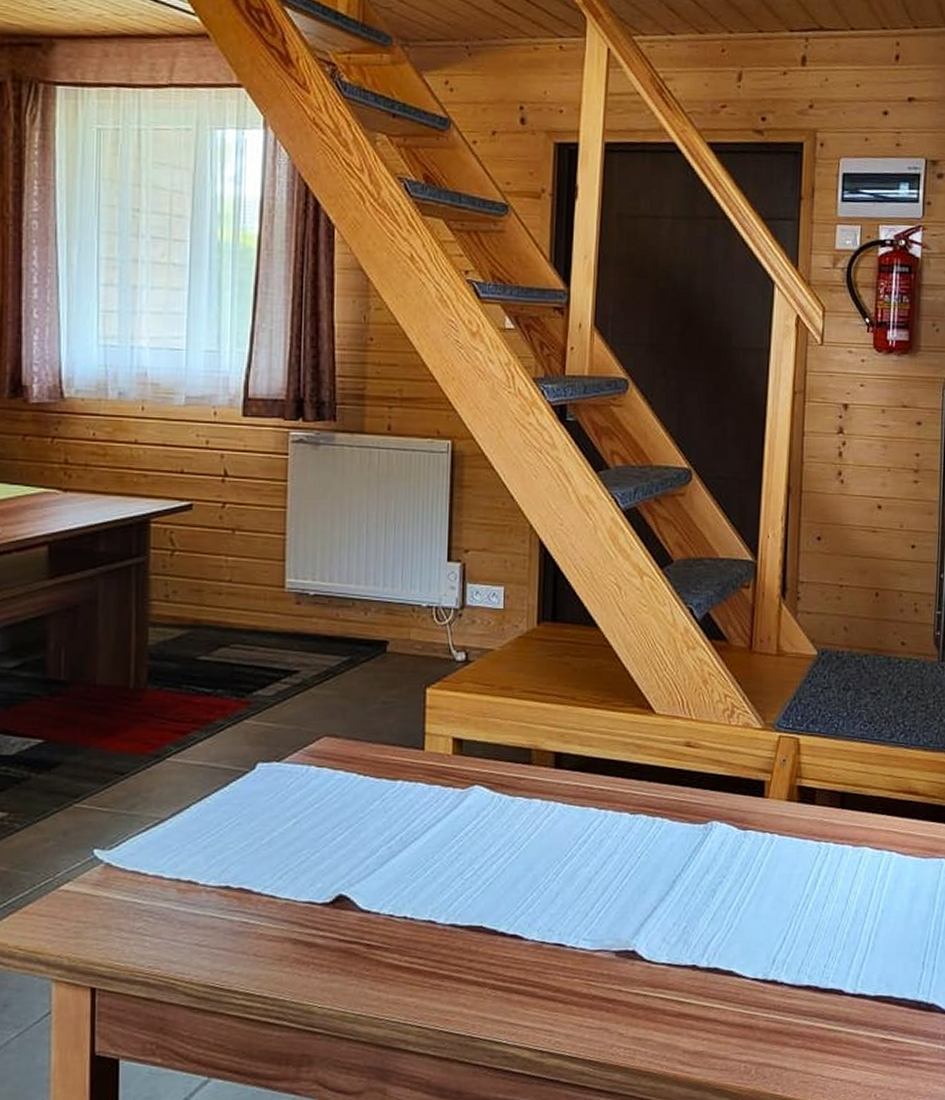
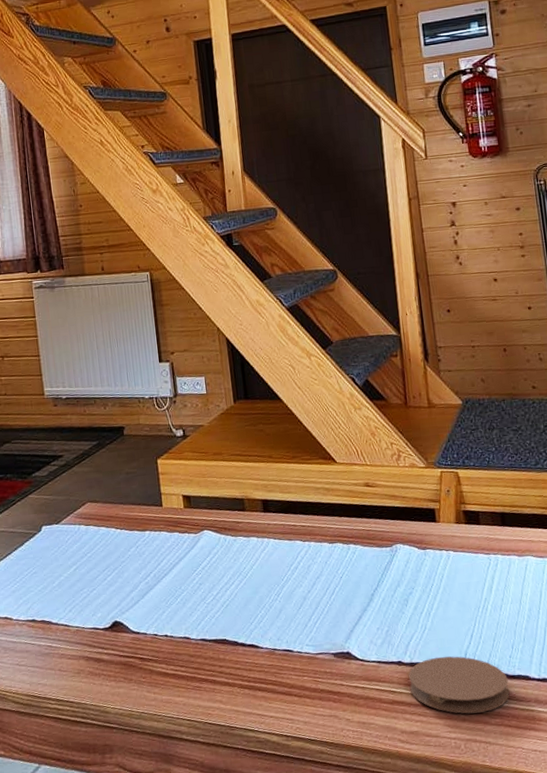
coaster: none [701,961,818,1033] -> present [408,656,510,714]

